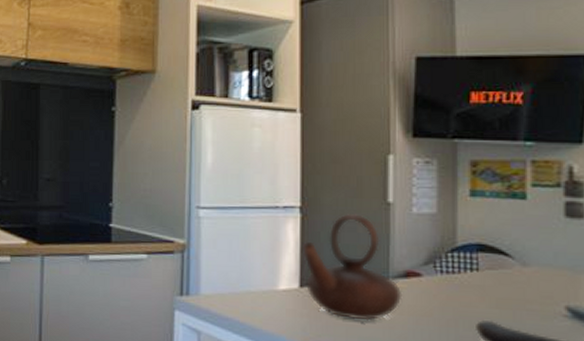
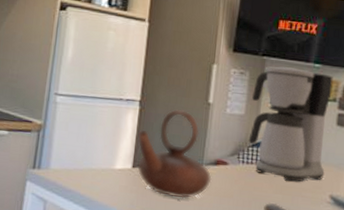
coffee maker: none [445,149,555,293] -> present [248,66,333,182]

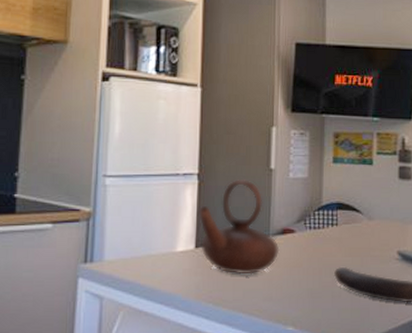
coffee maker: present [248,66,333,182] -> none [314,123,392,242]

